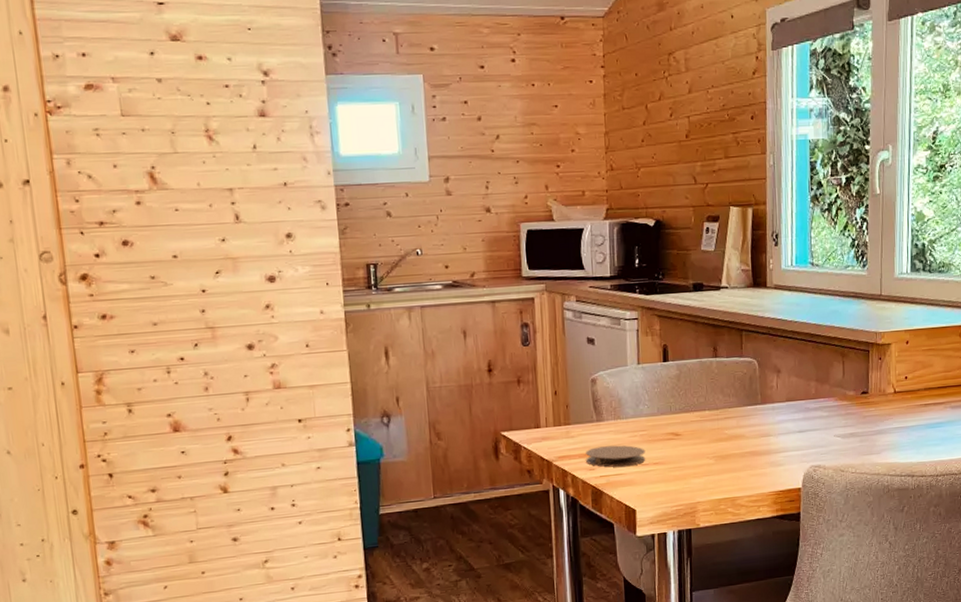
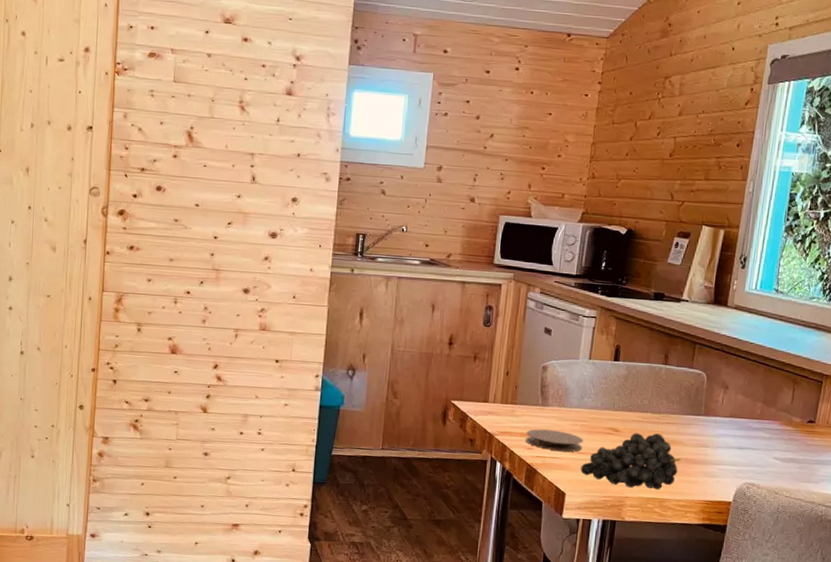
fruit: none [647,430,746,492] -> present [580,433,682,490]

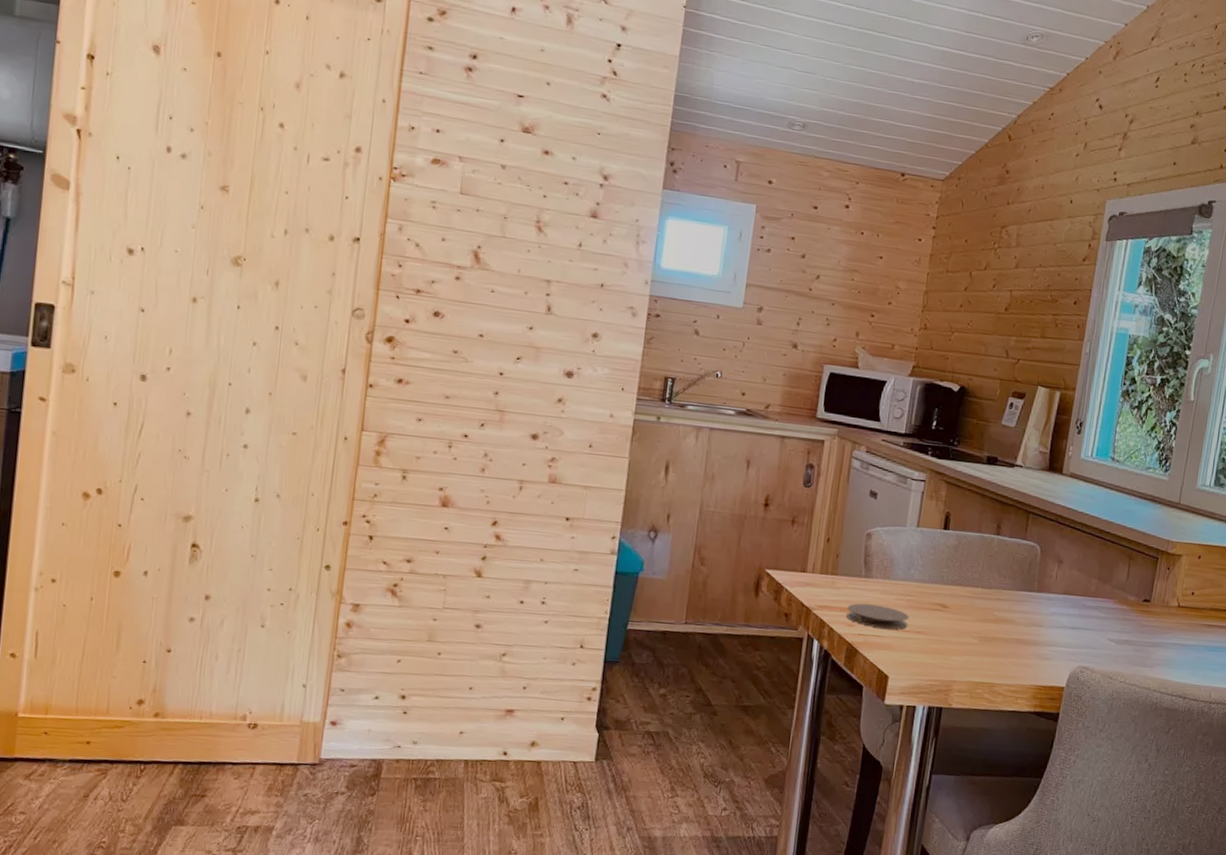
fruit: present [580,433,682,490] -> none [905,609,1013,673]

